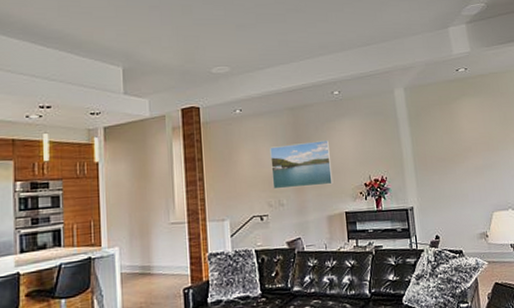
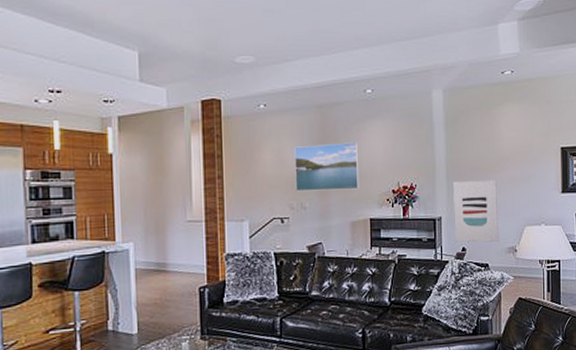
wall art: none [421,169,470,231] -> present [453,180,499,243]

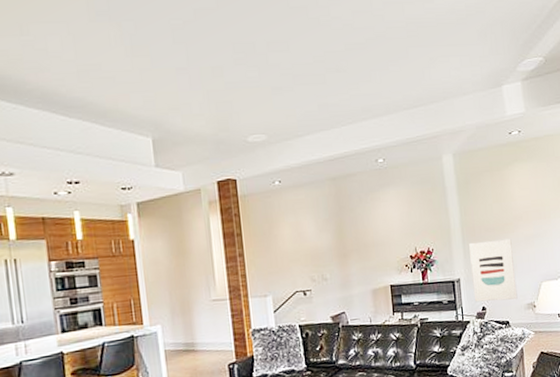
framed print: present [294,142,360,192] -> none [311,212,378,264]

